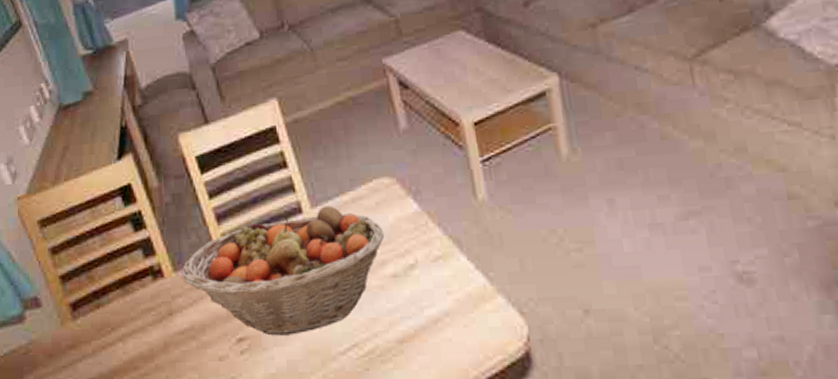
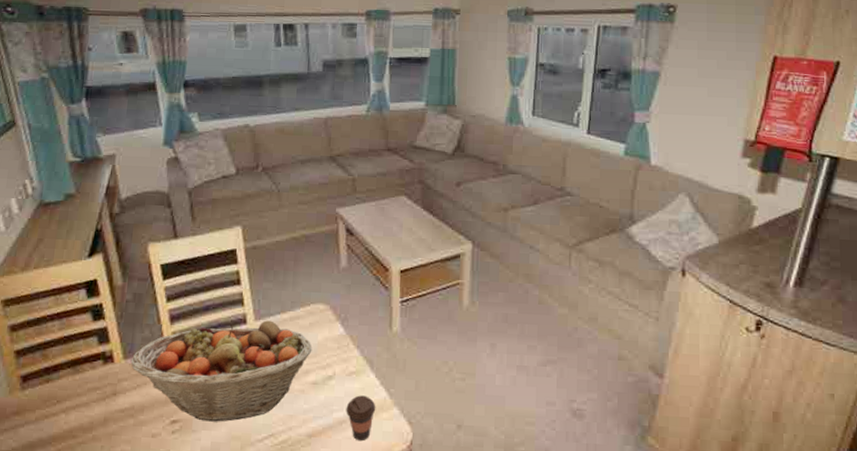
coffee cup: none [438,284,476,343] -> present [346,395,376,442]

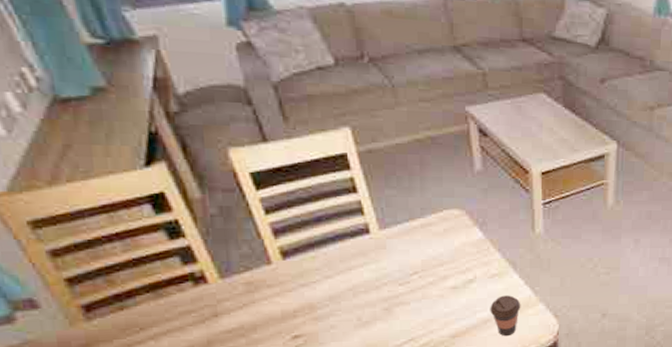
fruit basket: present [130,320,312,422] -> none [230,229,449,333]

